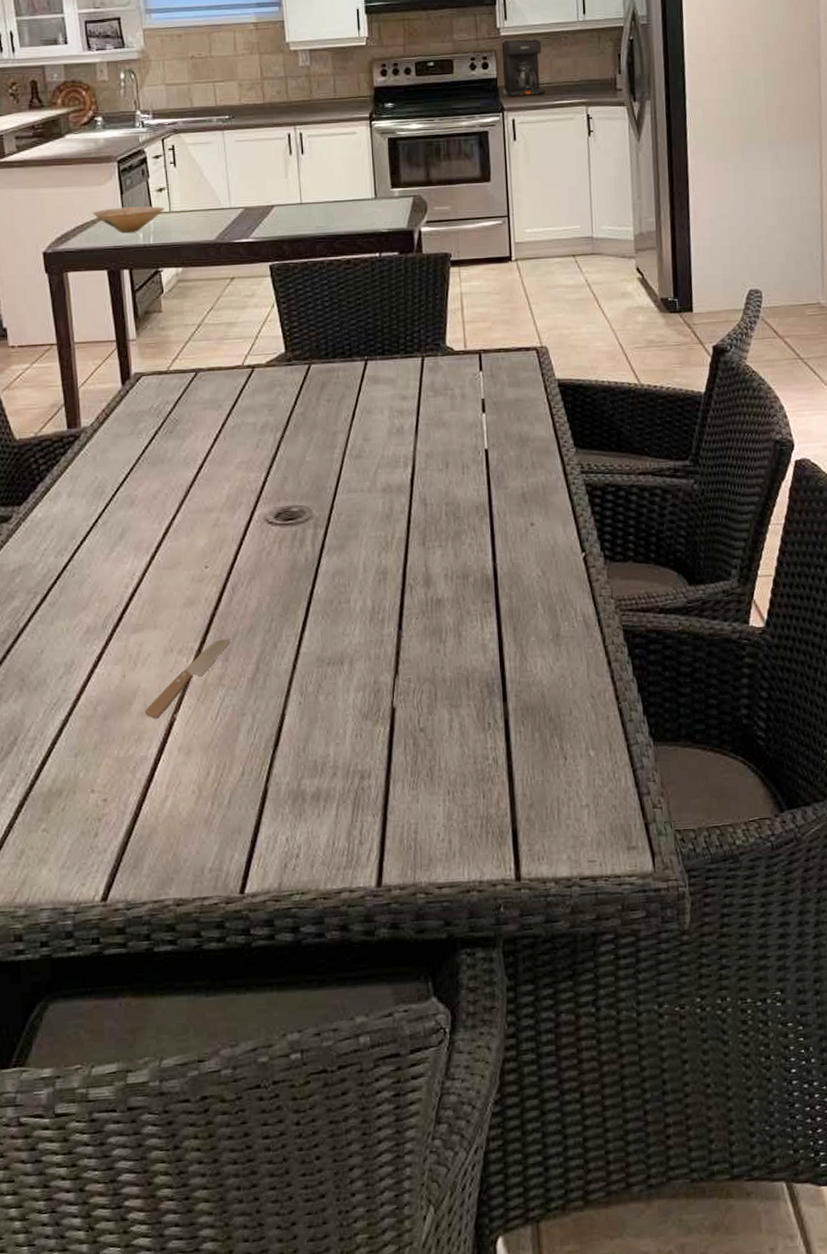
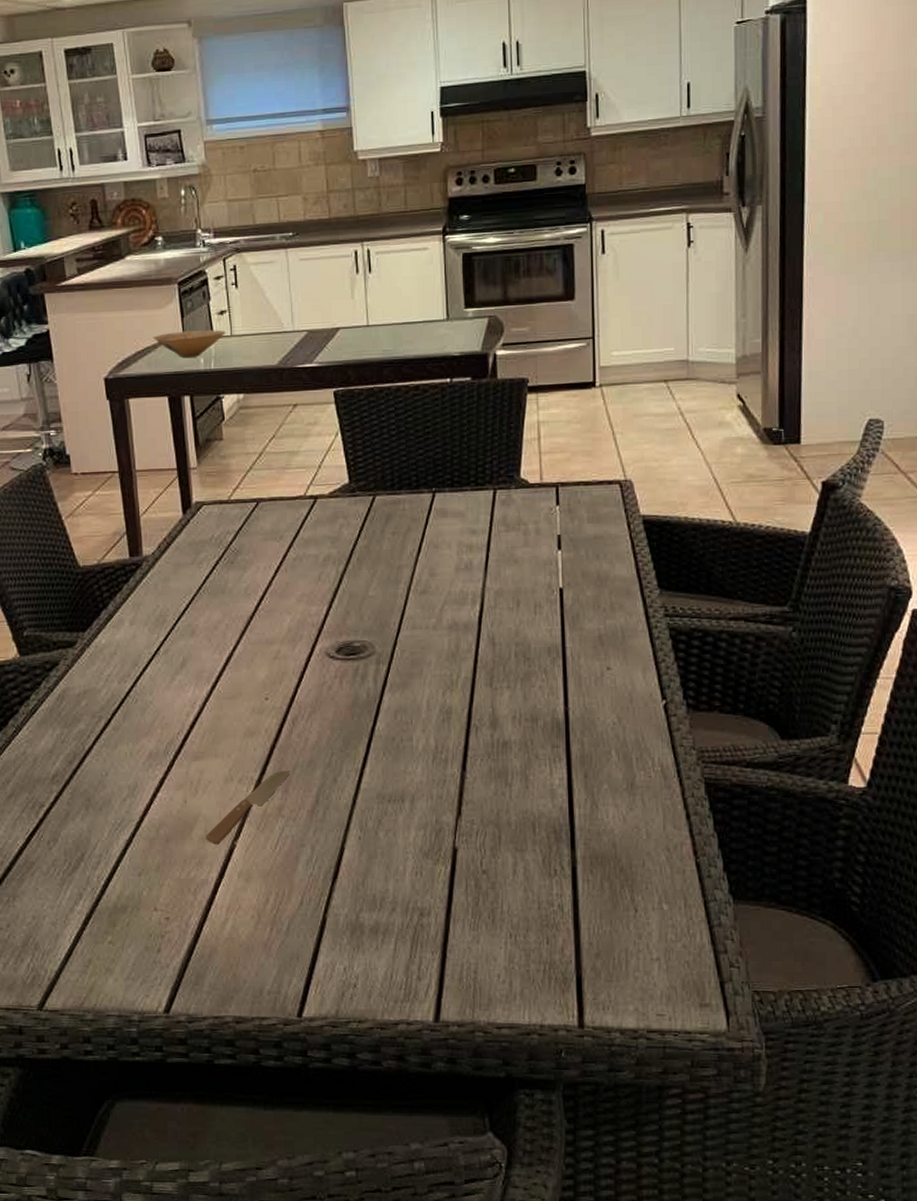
coffee maker: present [502,39,546,97] -> none [593,139,640,206]

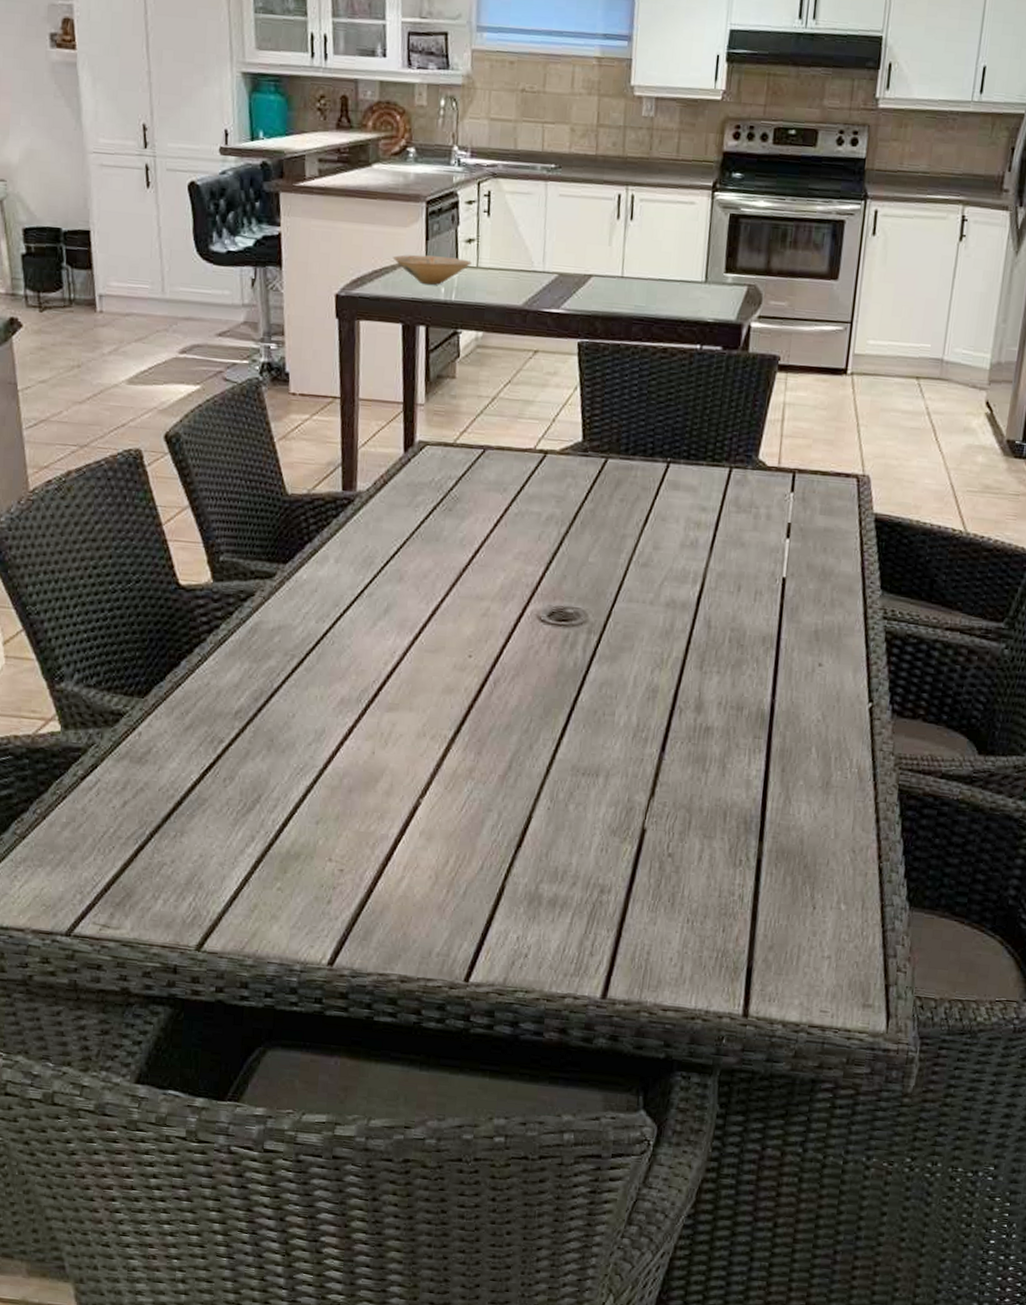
knife: present [206,770,291,843] -> none [391,732,487,799]

